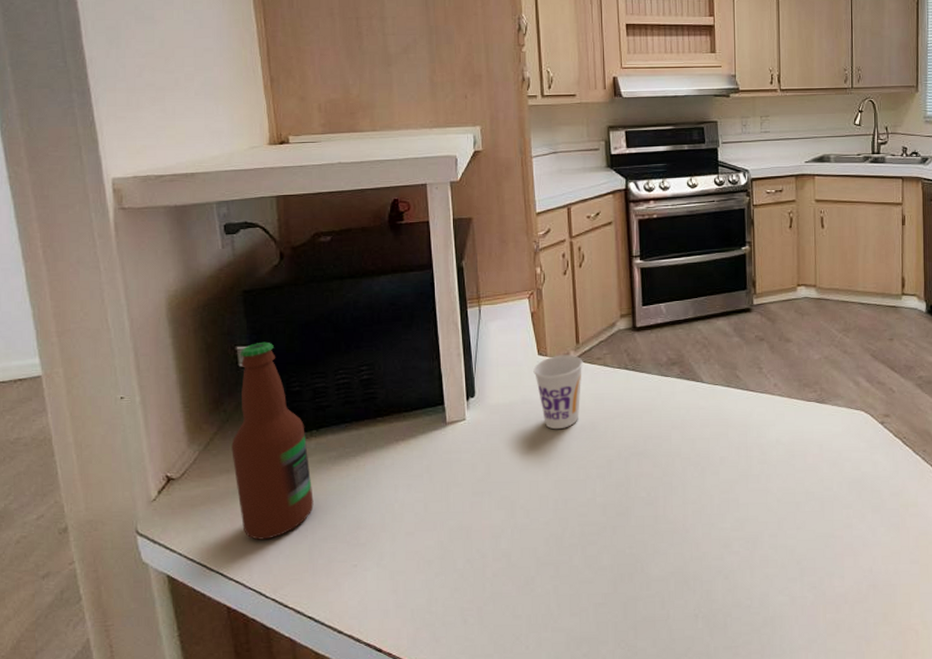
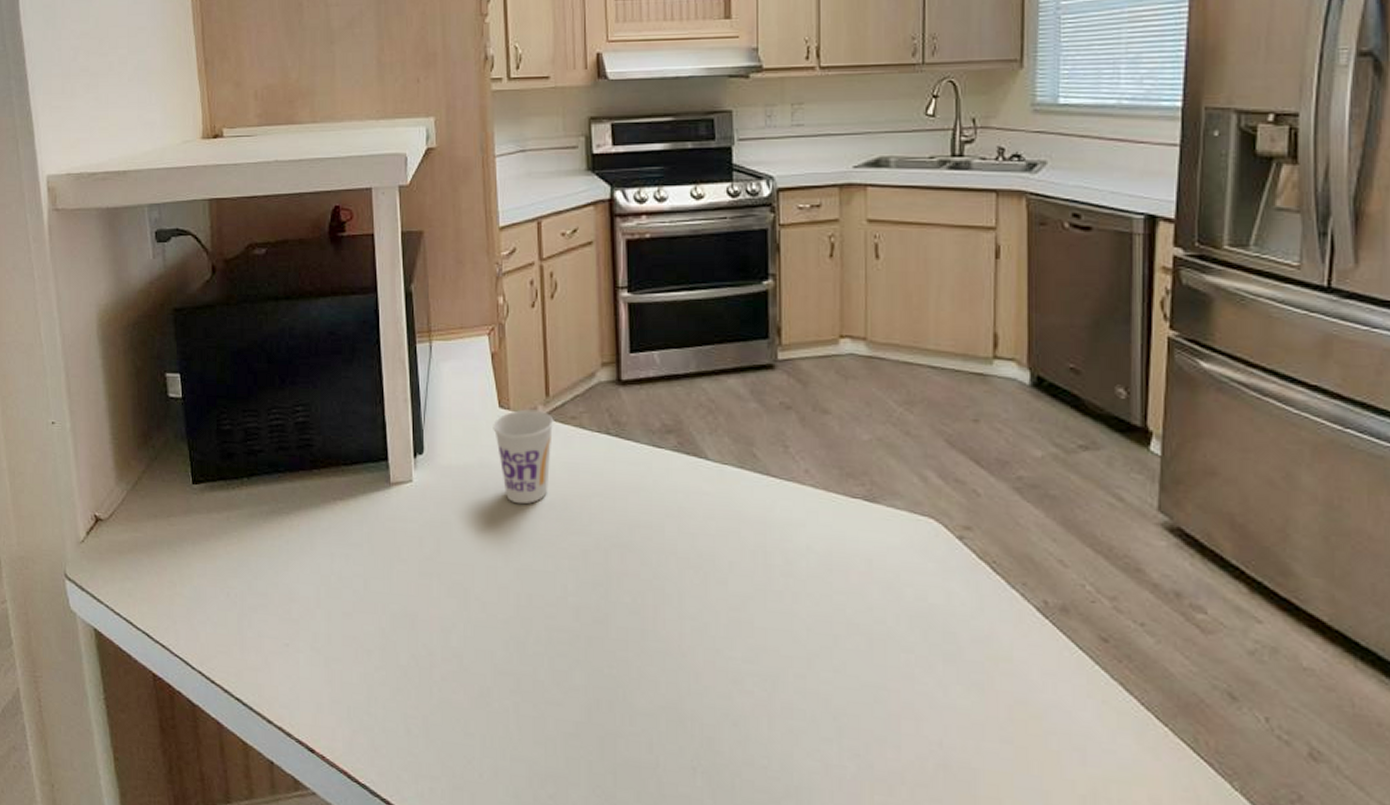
bottle: present [231,341,314,540] -> none [159,369,244,601]

